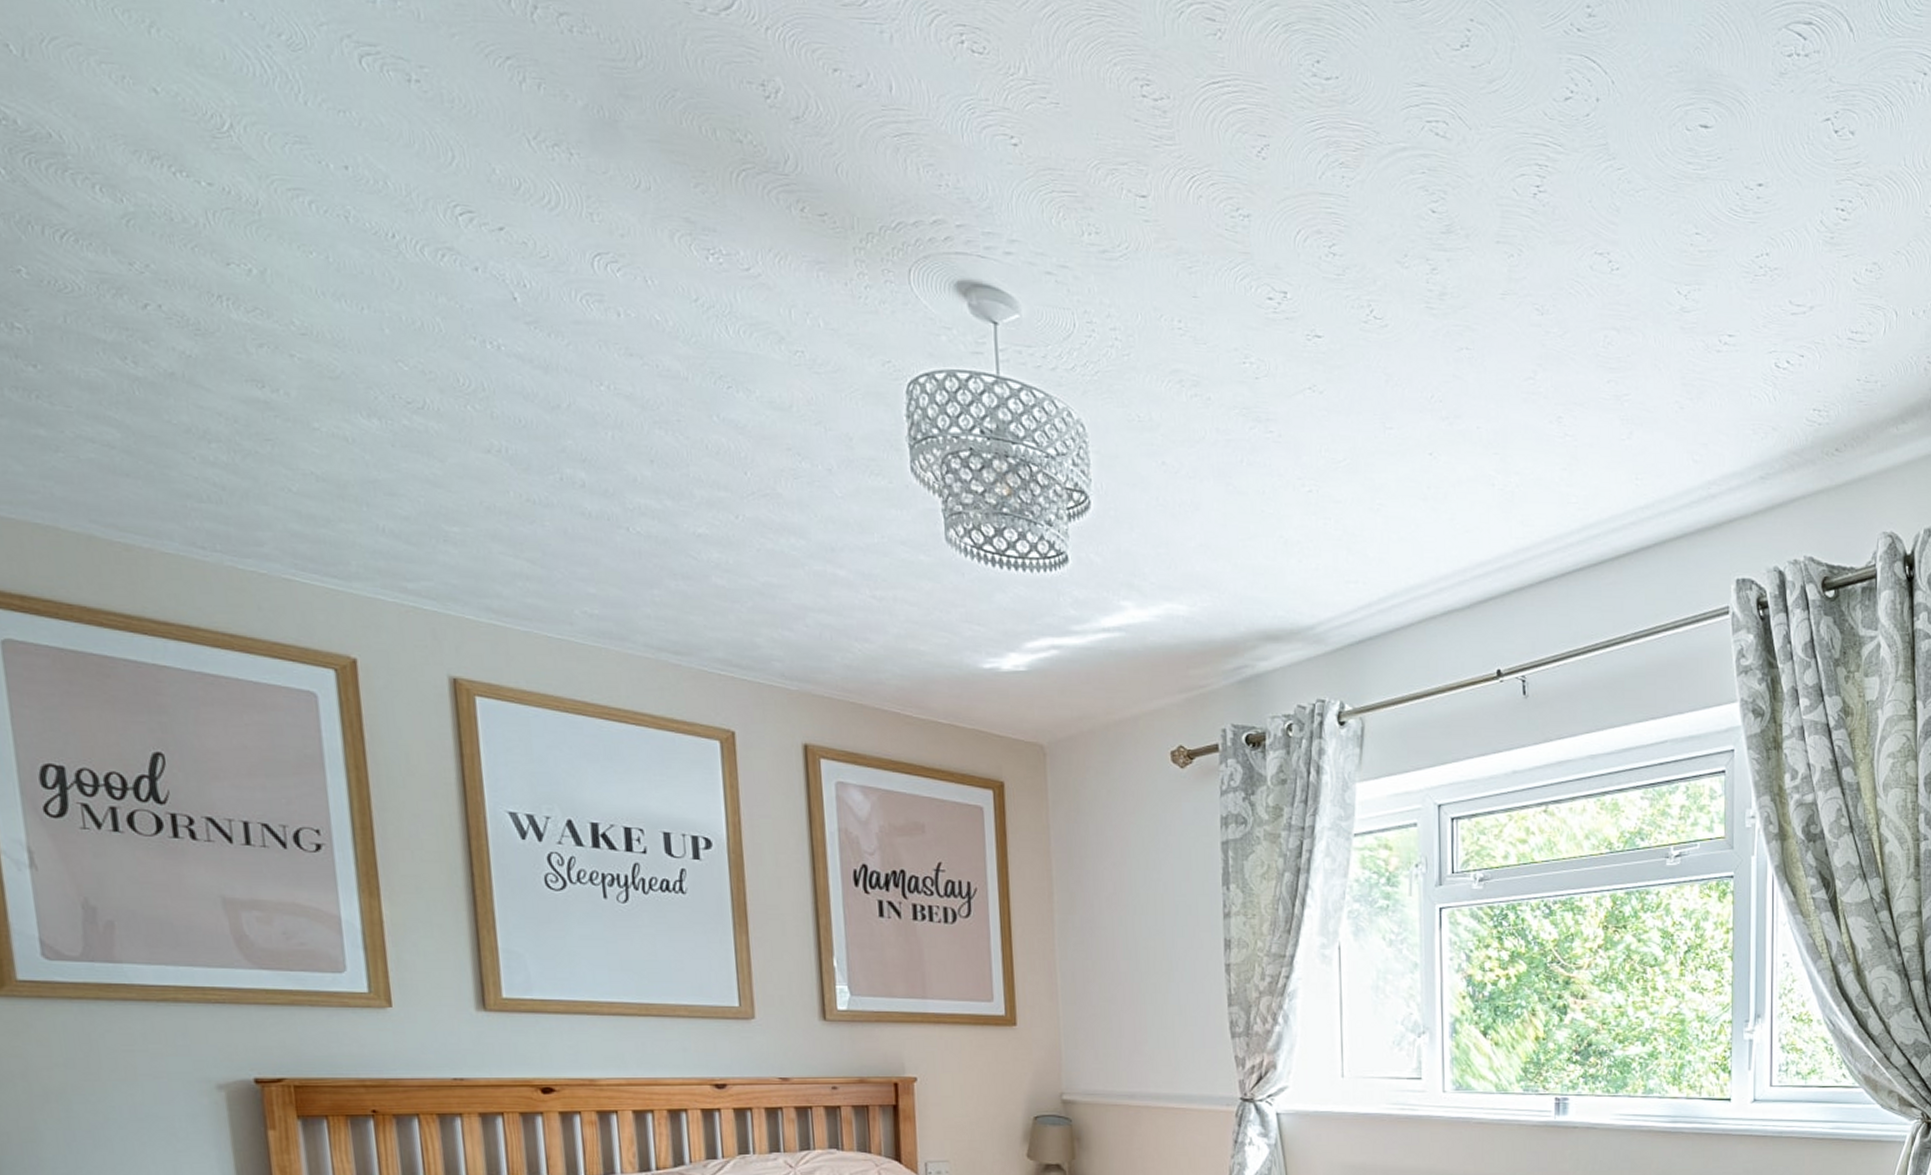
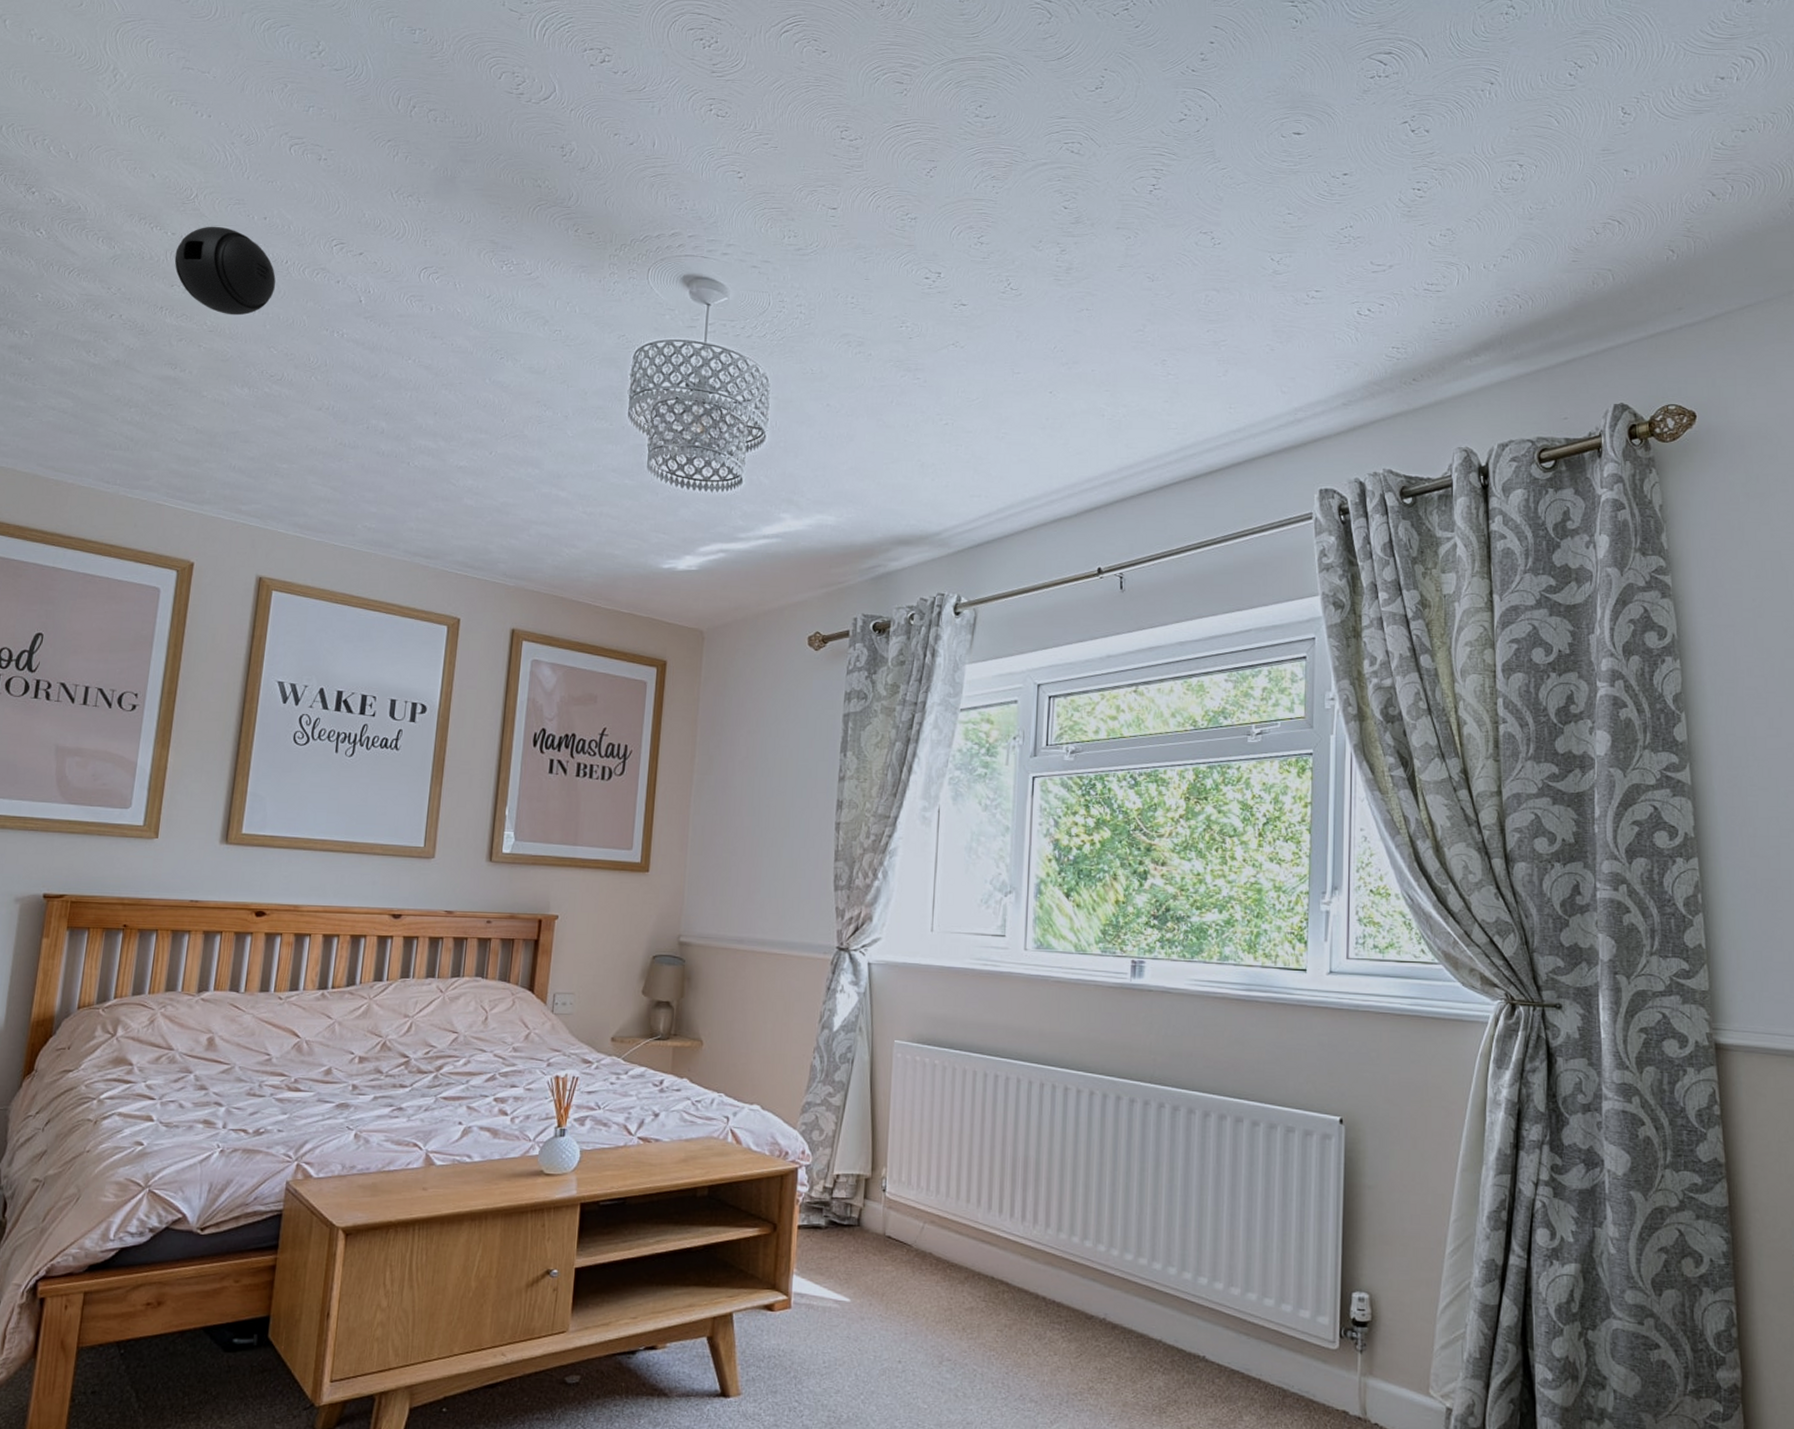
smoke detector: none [220,175,385,313] -> present [174,226,276,316]

